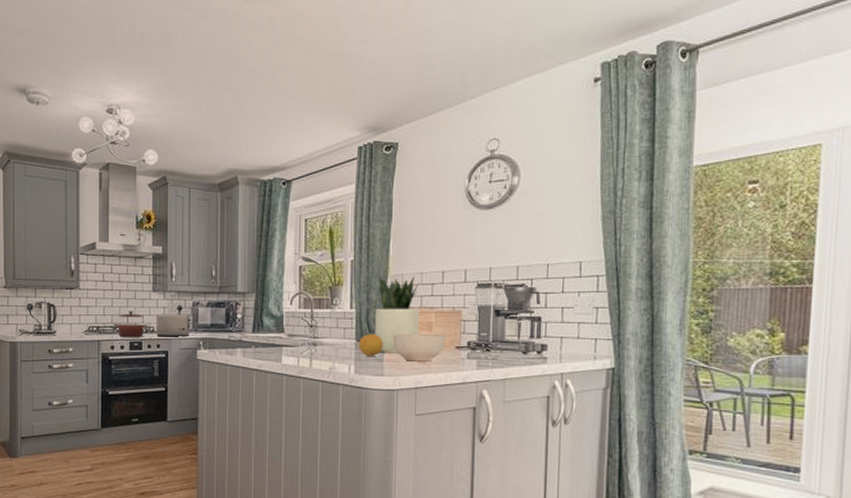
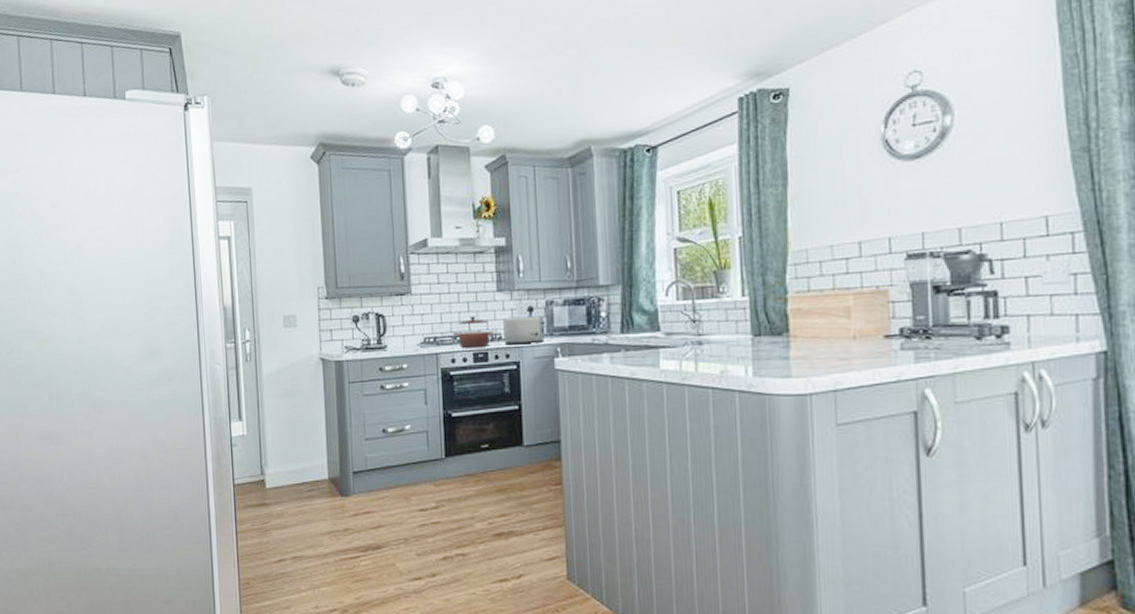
fruit: present [359,334,384,357] -> none [756,326,789,355]
planter: present [375,276,420,354] -> none [775,251,834,349]
bowl: present [392,334,446,362] -> none [799,321,871,358]

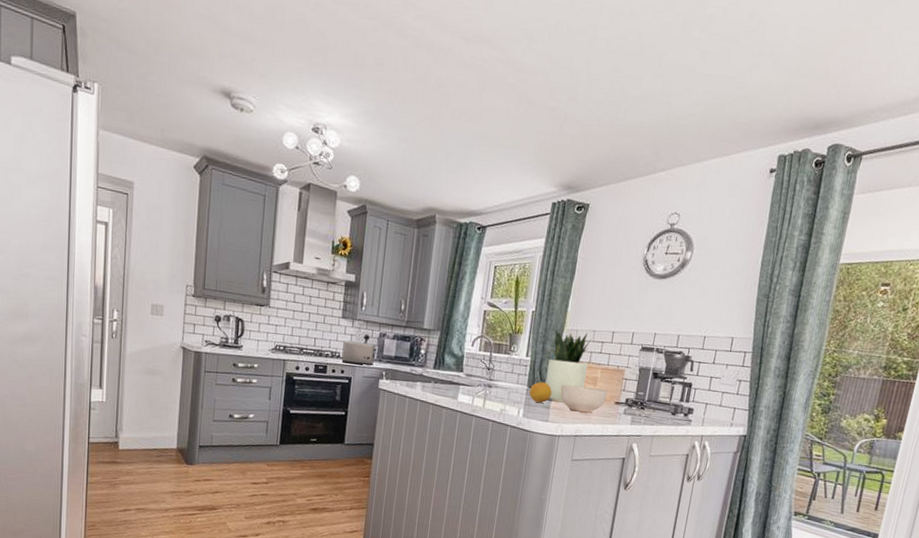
saucepan: present [453,316,495,349] -> none [300,334,335,361]
fruit: none [756,326,789,355] -> present [529,381,553,404]
planter: none [775,251,834,349] -> present [545,329,591,403]
bowl: none [799,321,871,358] -> present [560,384,608,413]

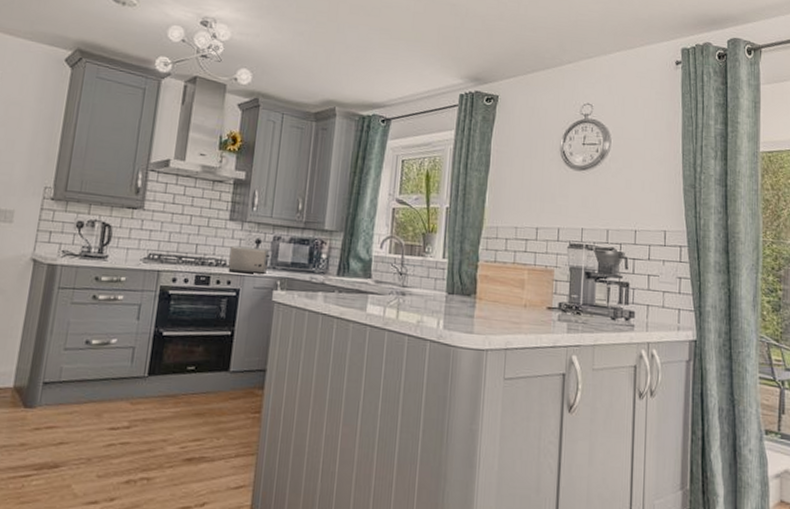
fruit: present [529,381,553,404] -> none [449,286,476,312]
planter: present [545,329,591,403] -> none [467,227,514,310]
bowl: present [560,384,608,413] -> none [484,289,538,321]

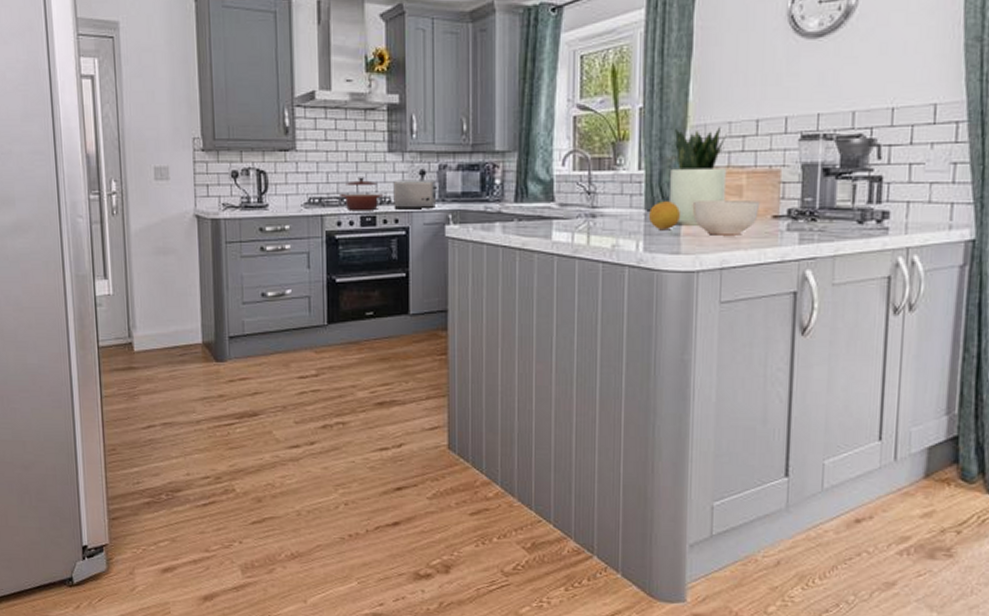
saucepan: none [179,239,221,271] -> present [340,177,384,212]
fruit: none [449,286,476,312] -> present [649,201,681,231]
planter: none [467,227,514,310] -> present [670,127,727,226]
bowl: none [484,289,538,321] -> present [692,200,761,235]

